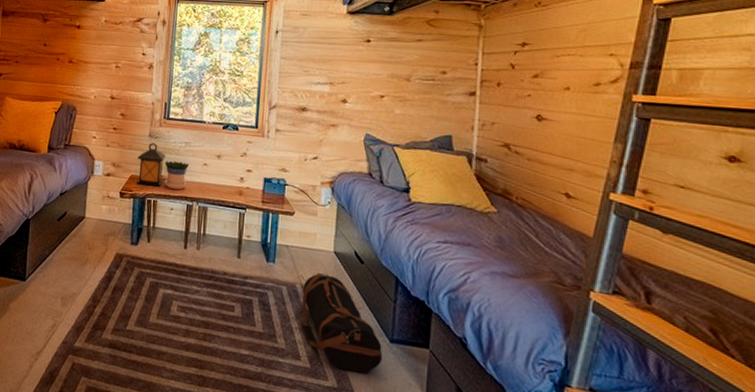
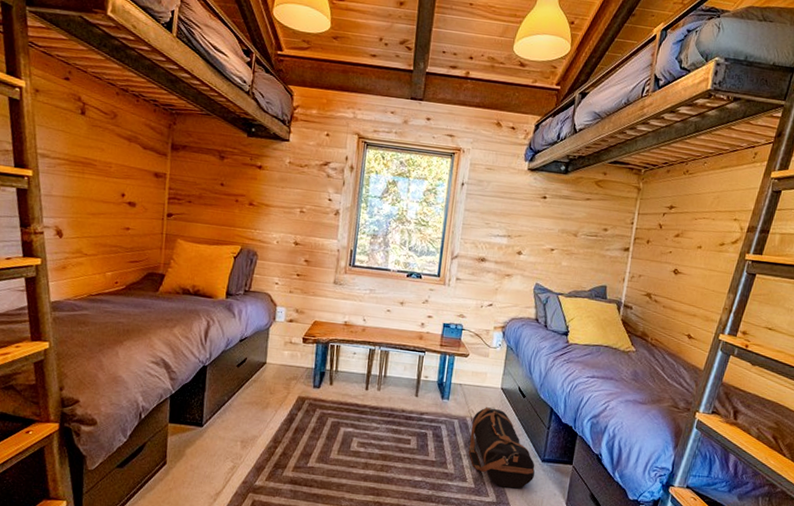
lantern: present [136,143,166,187] -> none [320,289,350,332]
flowerpot: present [165,161,189,190] -> none [348,307,373,335]

